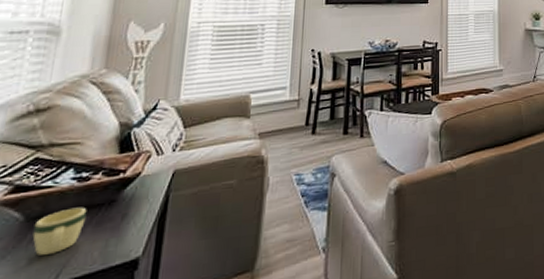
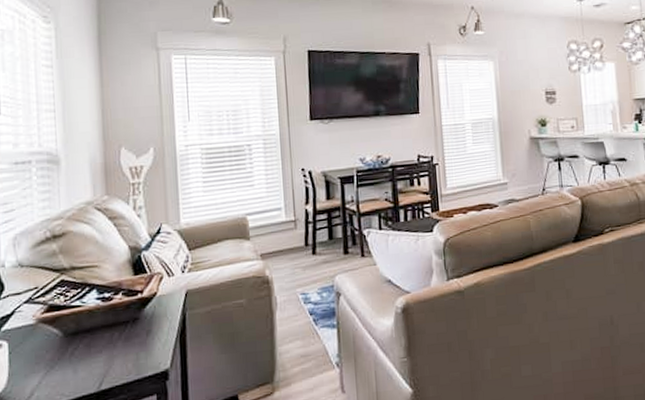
mug: present [32,207,87,255] -> none [72,324,116,366]

